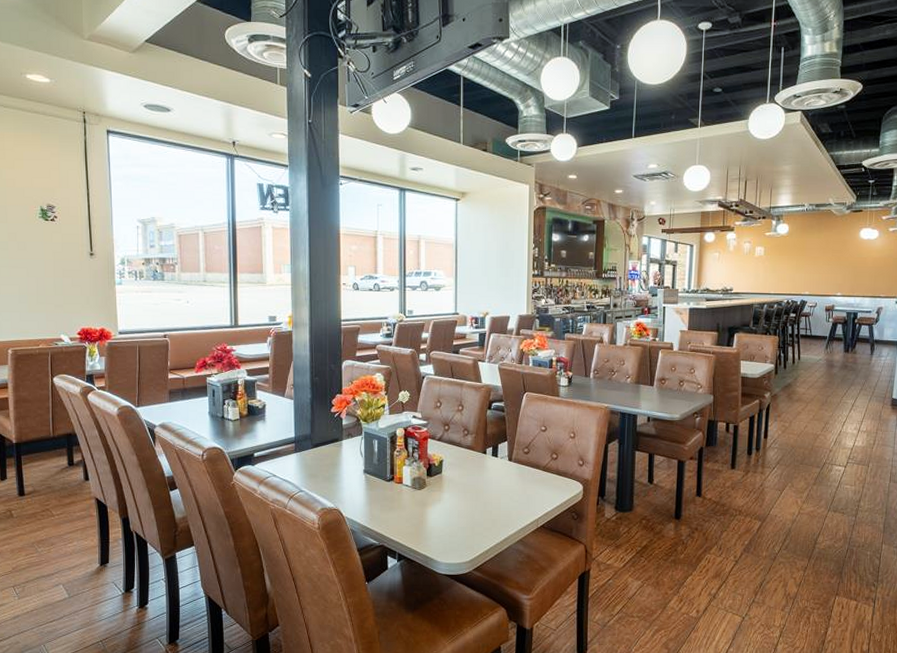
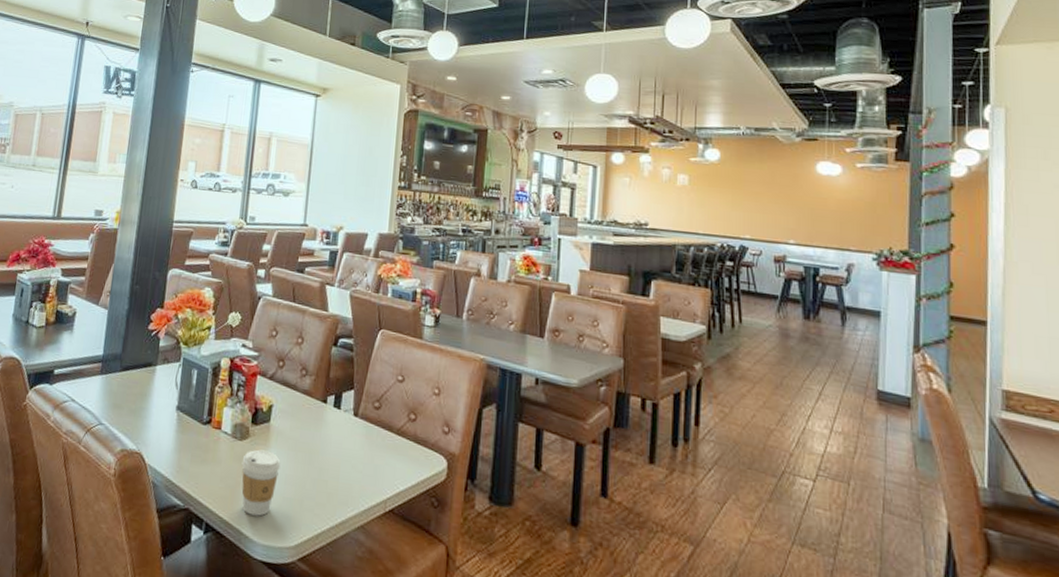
coffee cup: none [422,495,453,543] -> present [241,449,281,516]

